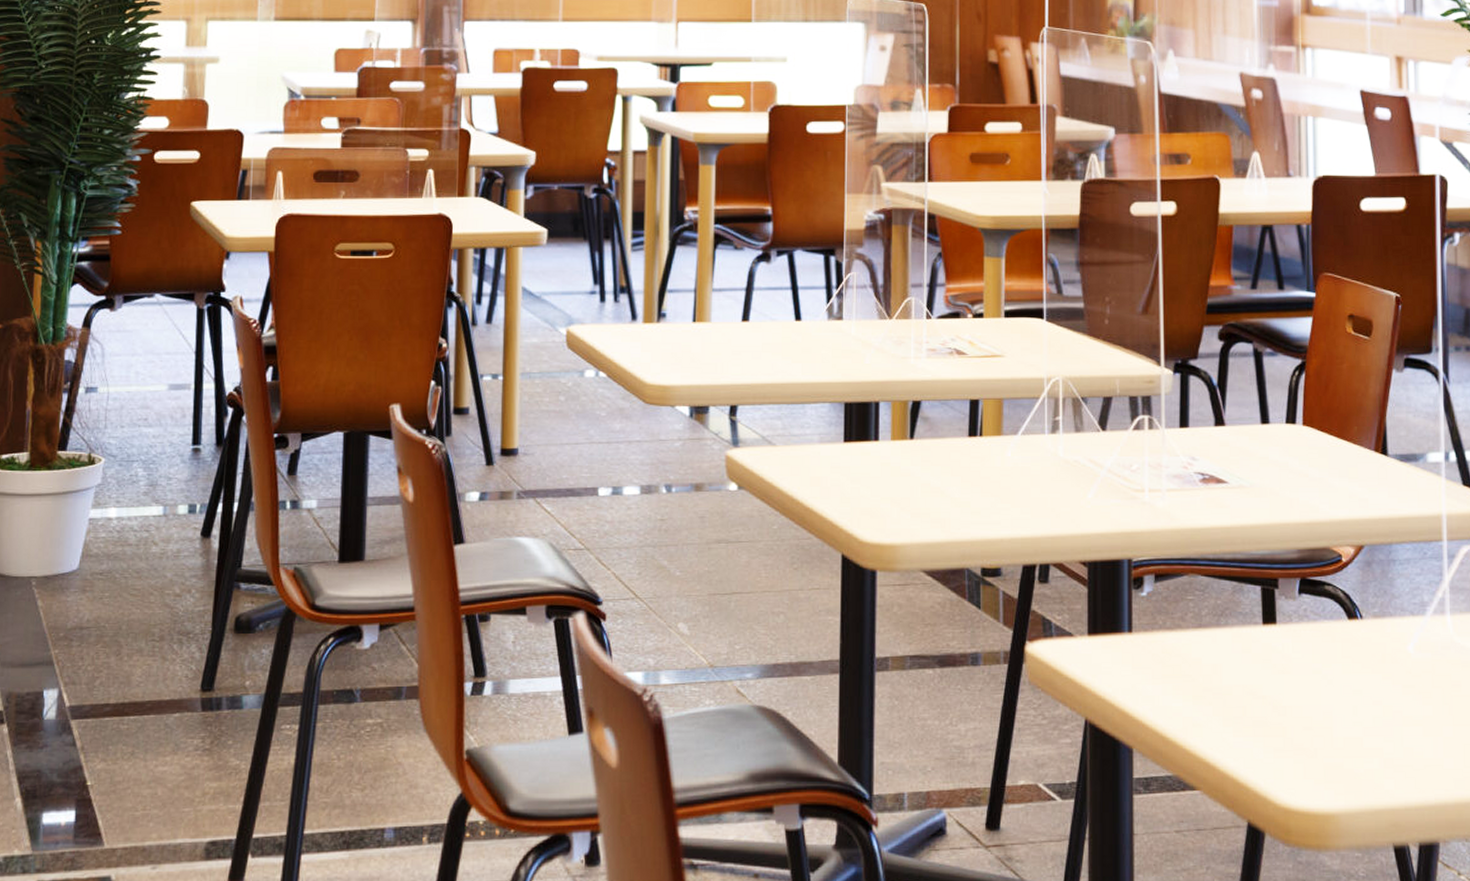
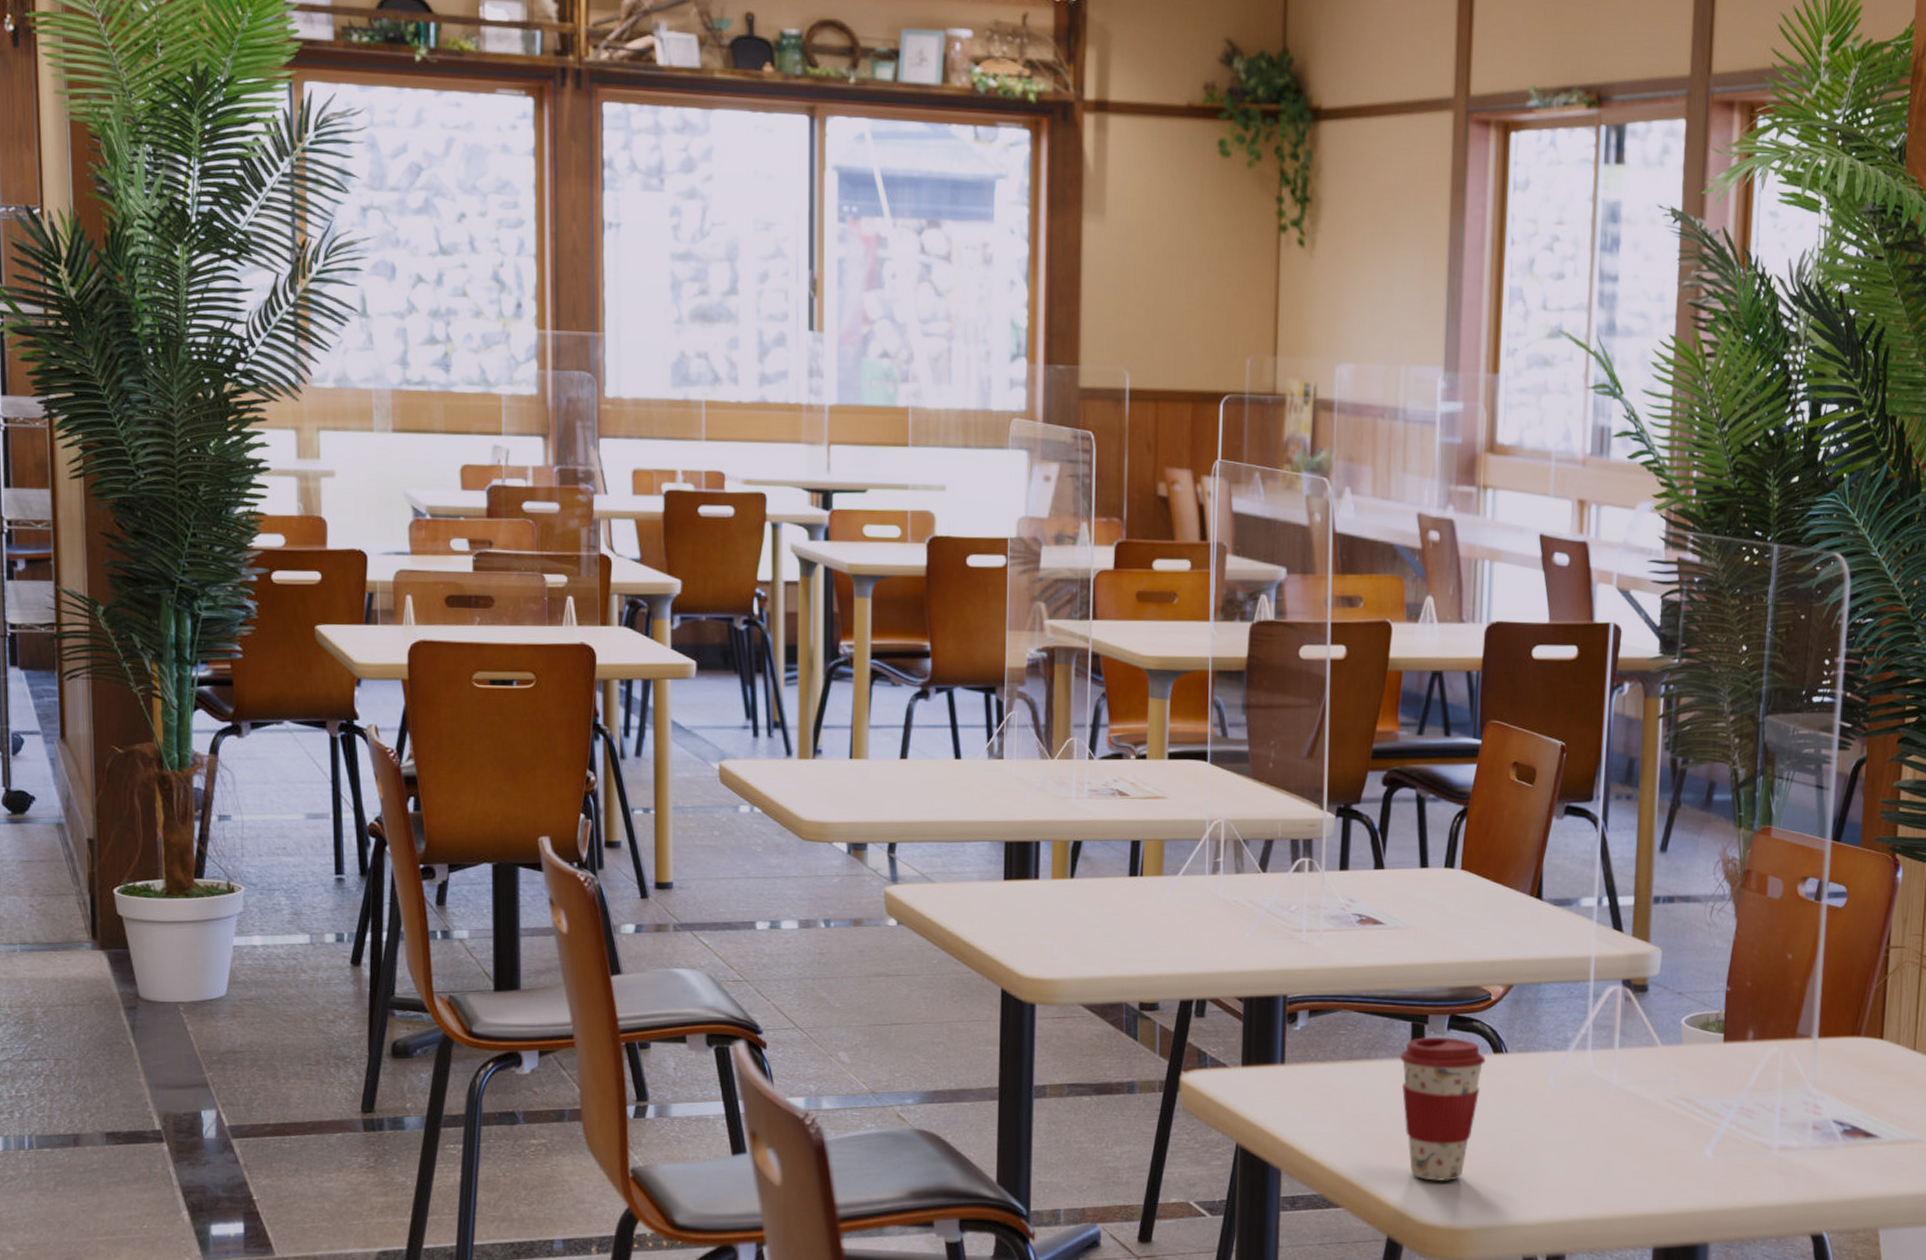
coffee cup: none [1251,601,1341,760] -> present [1400,1036,1486,1181]

